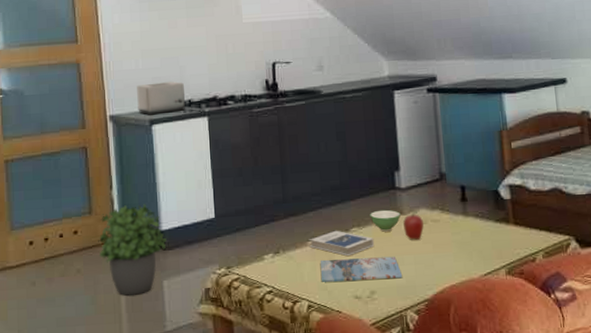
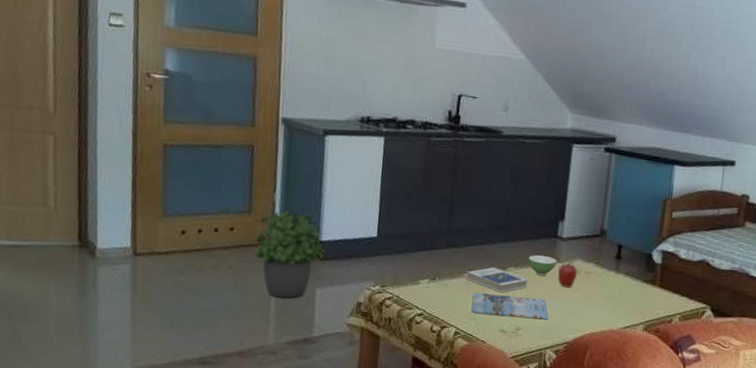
toaster: present [137,81,185,115] -> none [313,92,365,127]

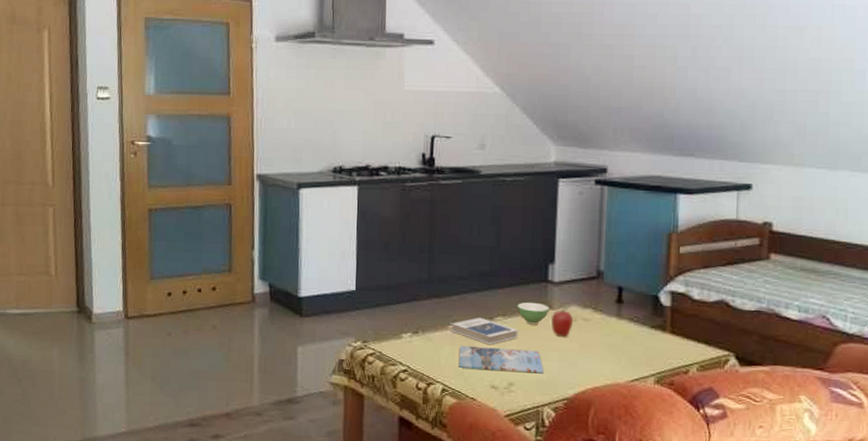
potted plant: present [254,210,325,299] -> none [236,267,304,358]

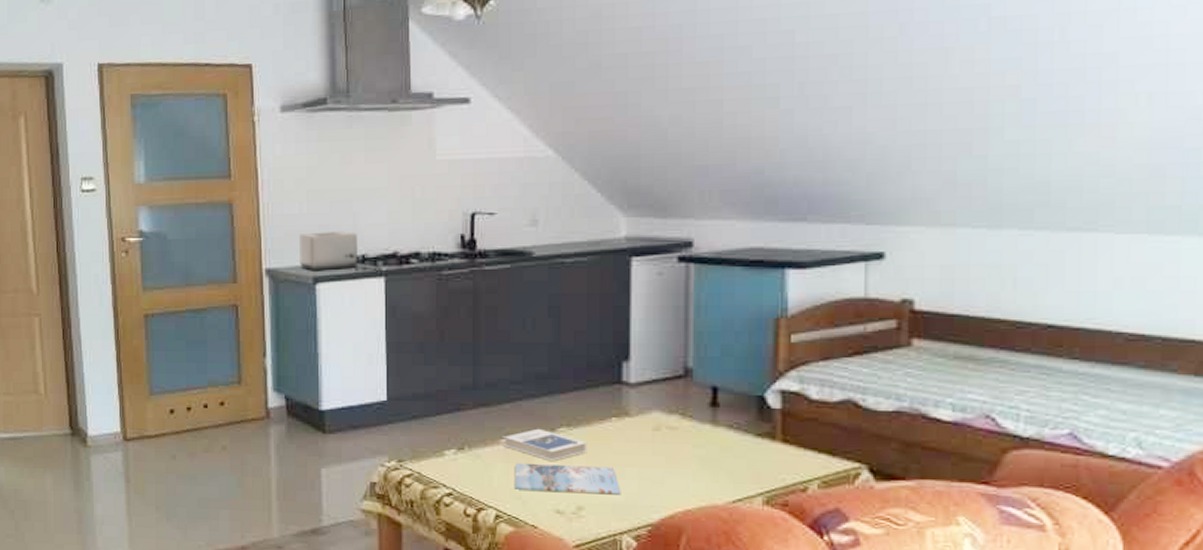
toaster: none [286,145,336,179] -> present [299,231,357,271]
bowl: present [517,301,550,325] -> none [584,408,625,436]
fruit: present [551,307,573,337] -> none [628,414,655,450]

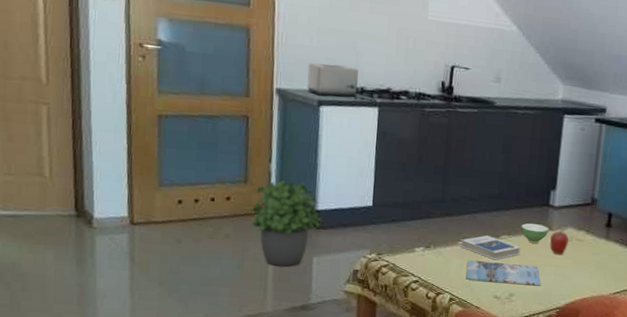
potted plant: none [247,377,327,483] -> present [251,180,321,267]
bowl: none [584,408,625,436] -> present [521,223,549,244]
fruit: none [628,414,655,450] -> present [550,229,569,255]

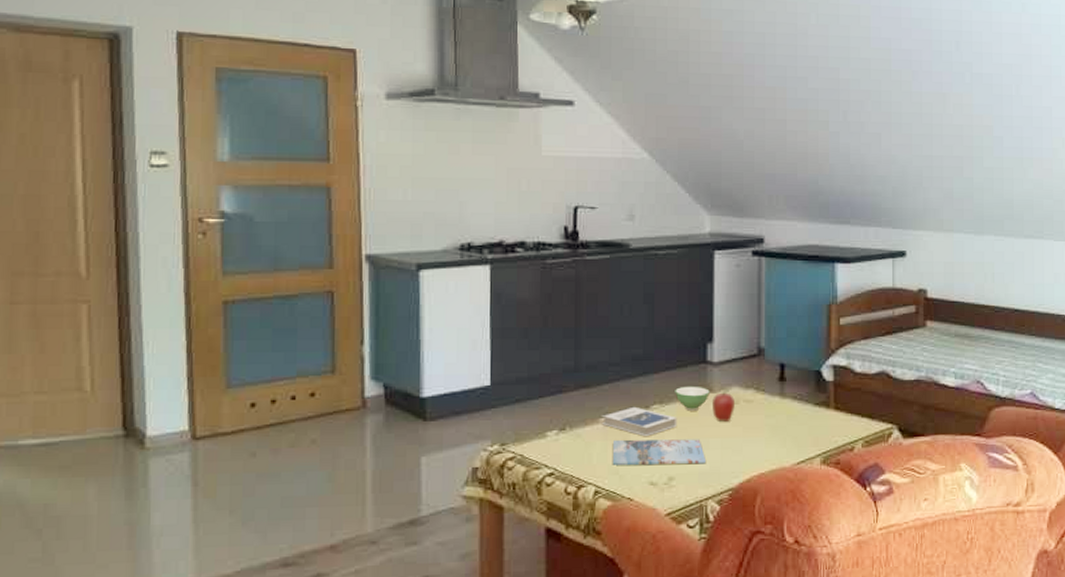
potted plant: present [251,180,321,267] -> none [341,364,428,474]
toaster: present [307,63,358,97] -> none [402,219,463,258]

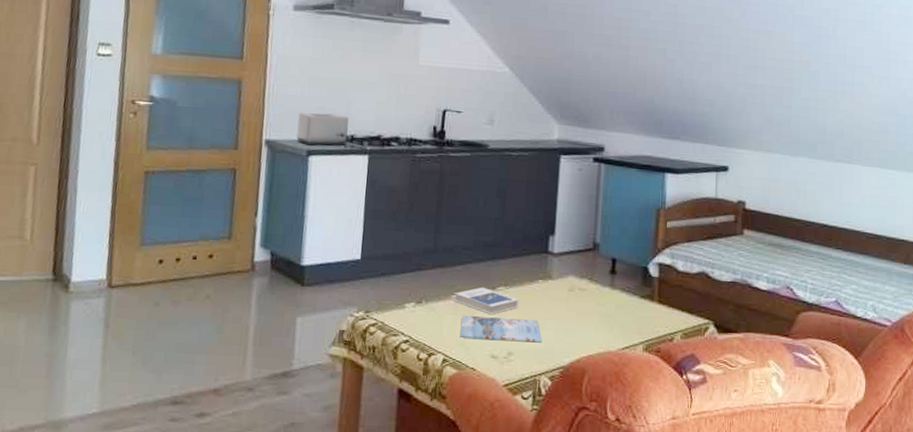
toaster: none [402,219,463,258] -> present [296,112,349,146]
bowl: present [675,386,710,411] -> none [518,272,549,295]
fruit: present [712,389,735,422] -> none [550,278,570,306]

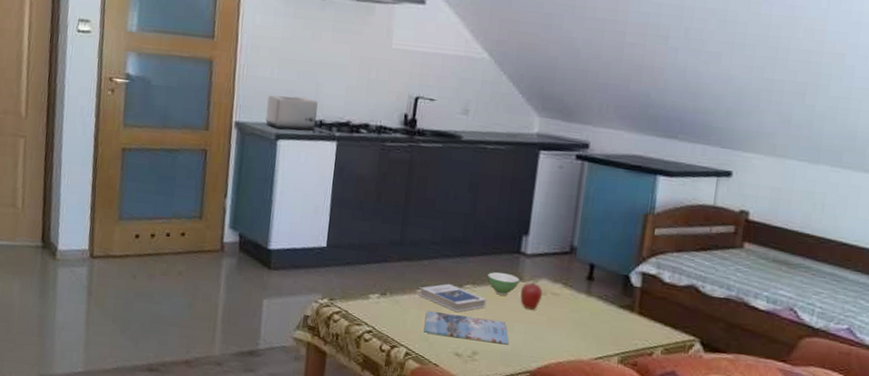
bowl: none [518,272,549,295] -> present [487,272,520,296]
fruit: none [550,278,570,306] -> present [520,280,543,310]

